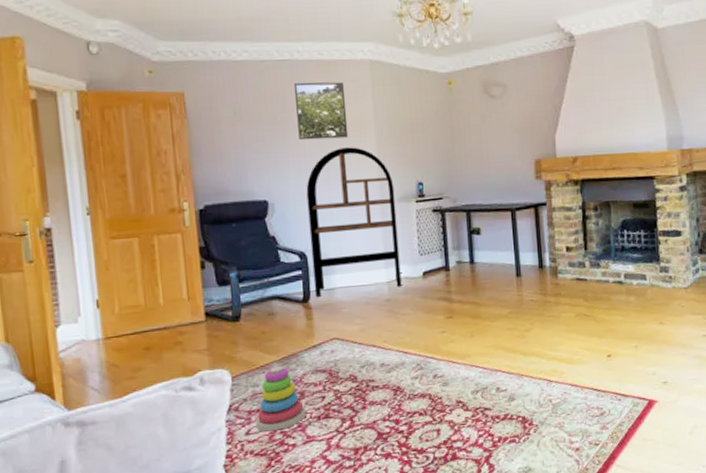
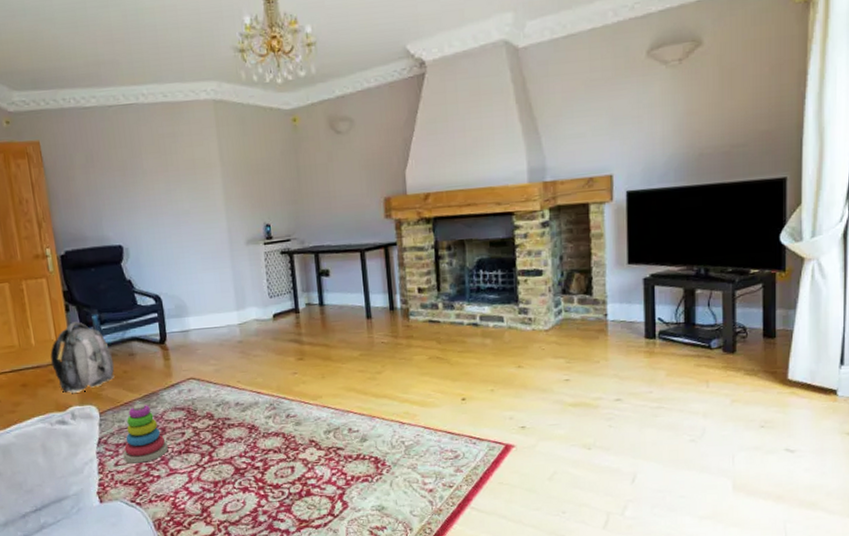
backpack: none [180,279,252,356] -> present [50,321,115,393]
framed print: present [293,82,349,141] -> none [140,124,196,185]
bookshelf: present [306,147,402,297] -> none [157,190,253,338]

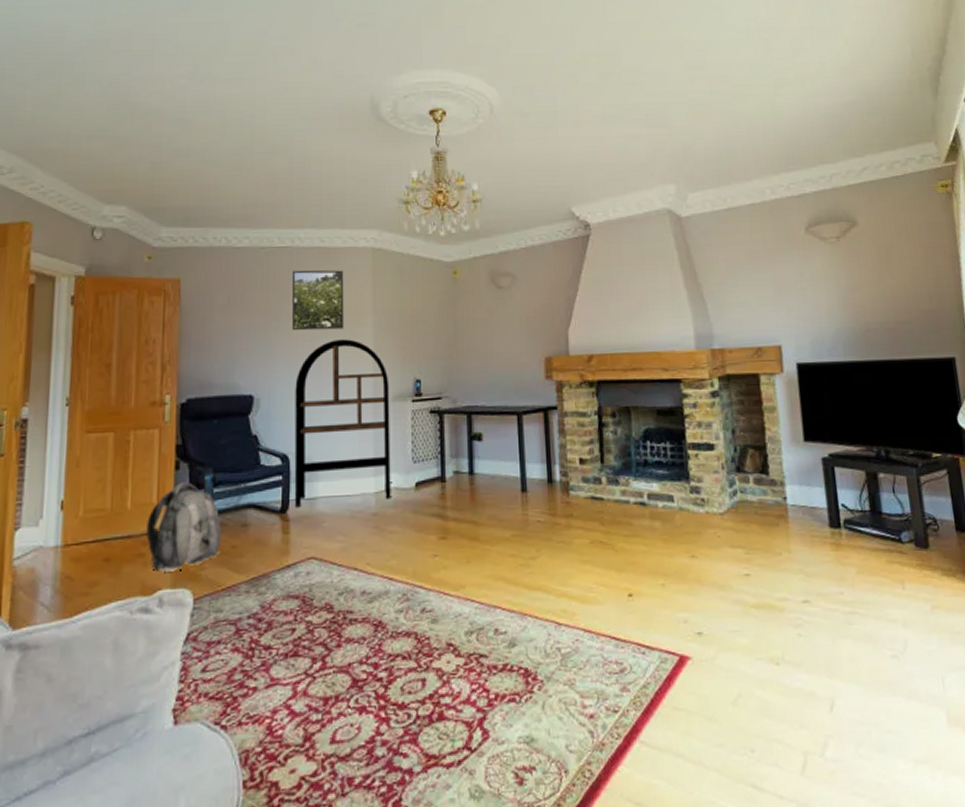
stacking toy: present [122,404,168,464] -> none [214,589,272,669]
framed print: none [140,124,196,185] -> present [291,270,344,331]
bookshelf: none [157,190,253,338] -> present [294,339,391,507]

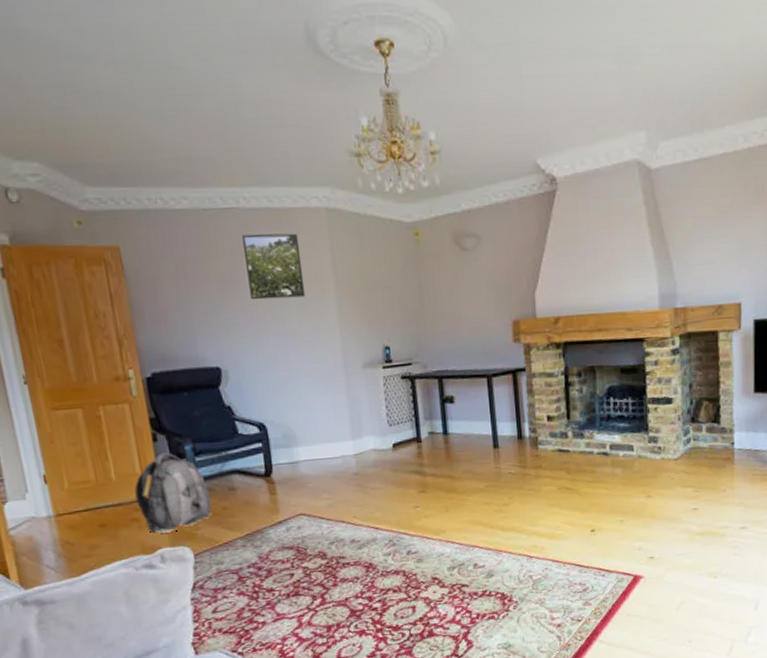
bookshelf: present [294,339,391,507] -> none [261,307,370,471]

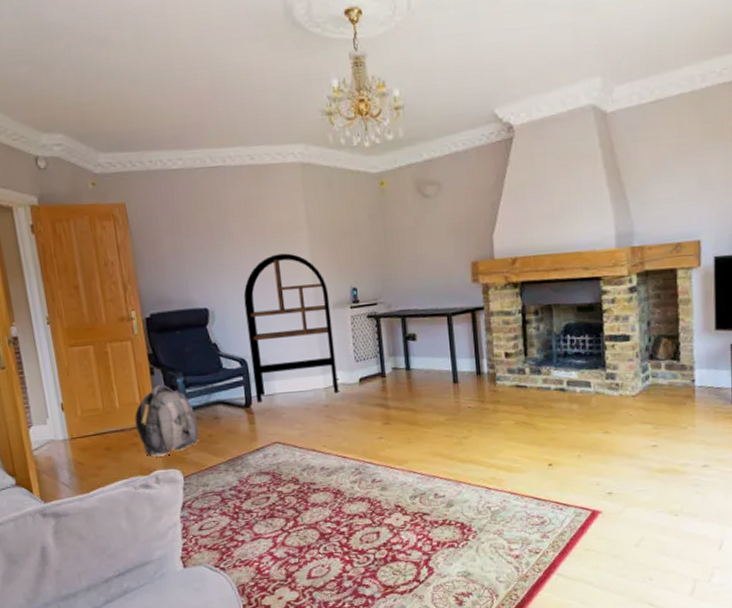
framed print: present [241,233,306,300] -> none [227,186,282,248]
bookshelf: none [261,307,370,471] -> present [243,253,339,402]

